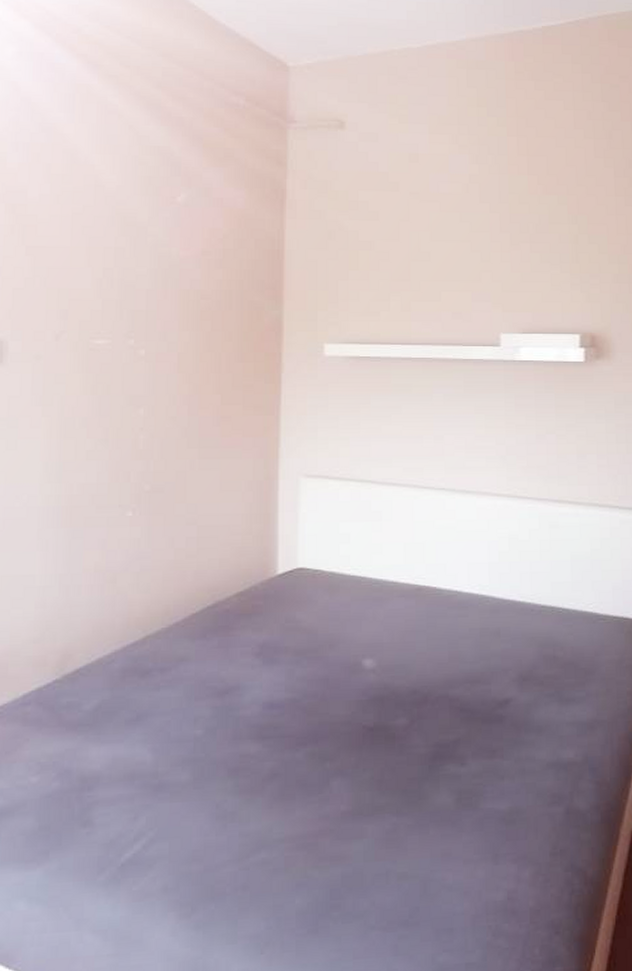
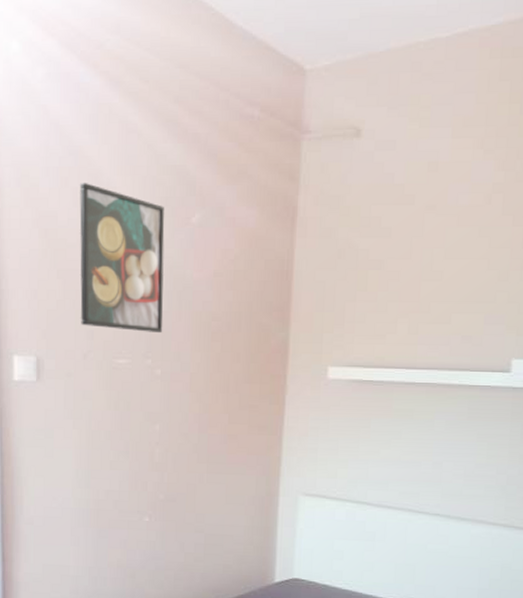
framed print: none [52,159,148,312] -> present [79,183,165,334]

